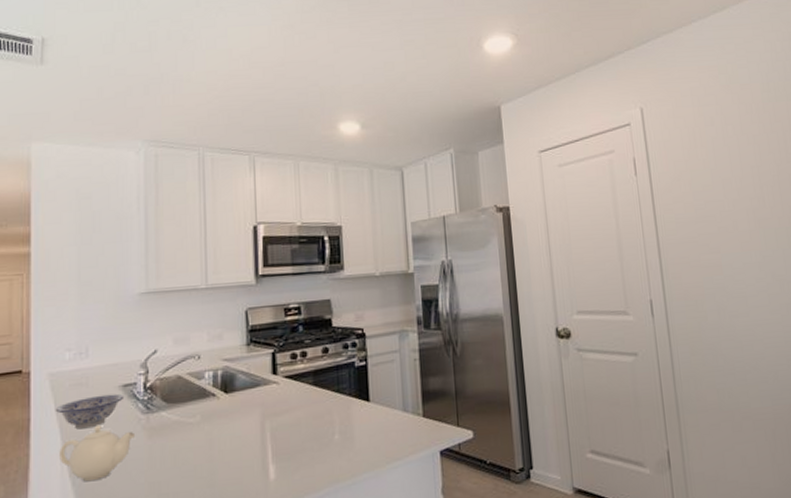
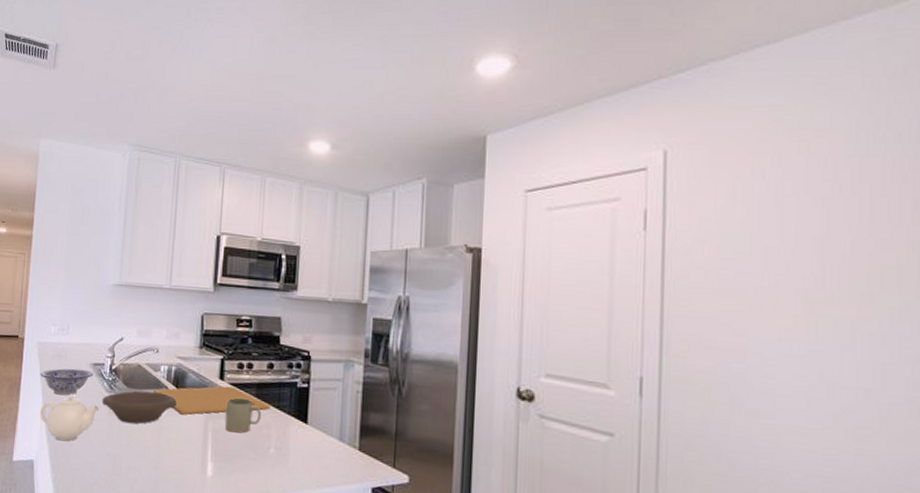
wooden bowl: none [137,401,227,443] -> present [102,390,177,424]
cutting board: none [198,379,331,421] -> present [153,386,271,415]
mug: none [282,388,322,428] -> present [224,398,262,433]

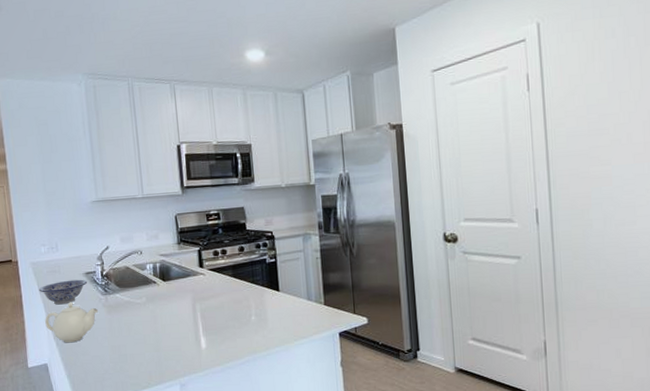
wooden bowl: present [102,390,177,424] -> none [99,287,166,318]
cutting board: present [153,386,271,415] -> none [143,272,247,303]
mug: present [224,398,262,433] -> none [208,279,241,309]

